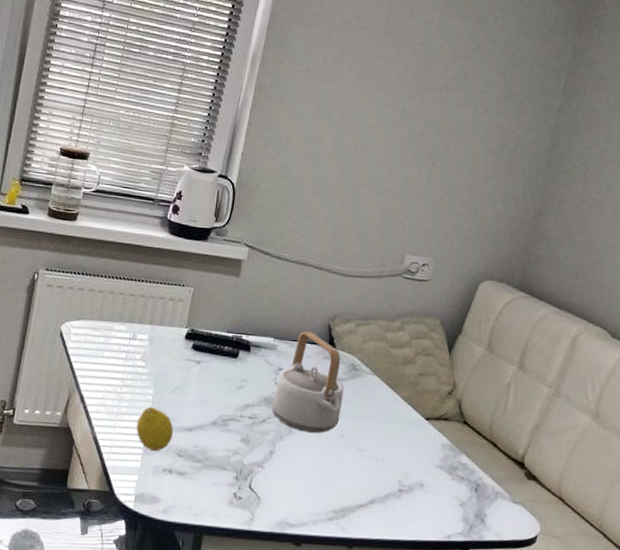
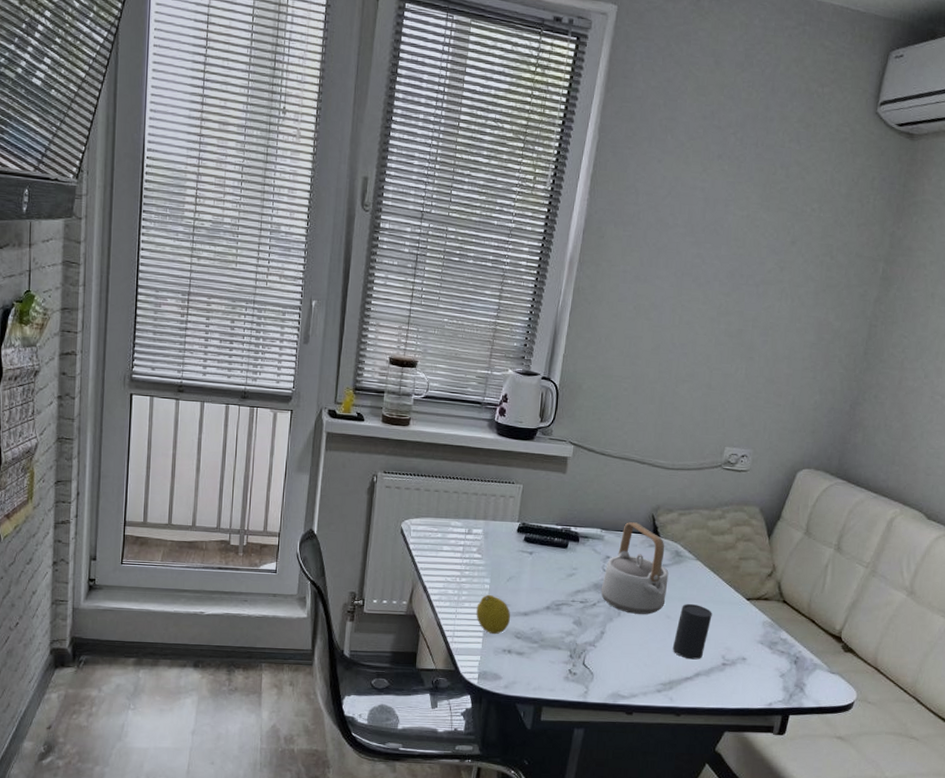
cup: none [346,422,389,485] -> present [672,603,712,660]

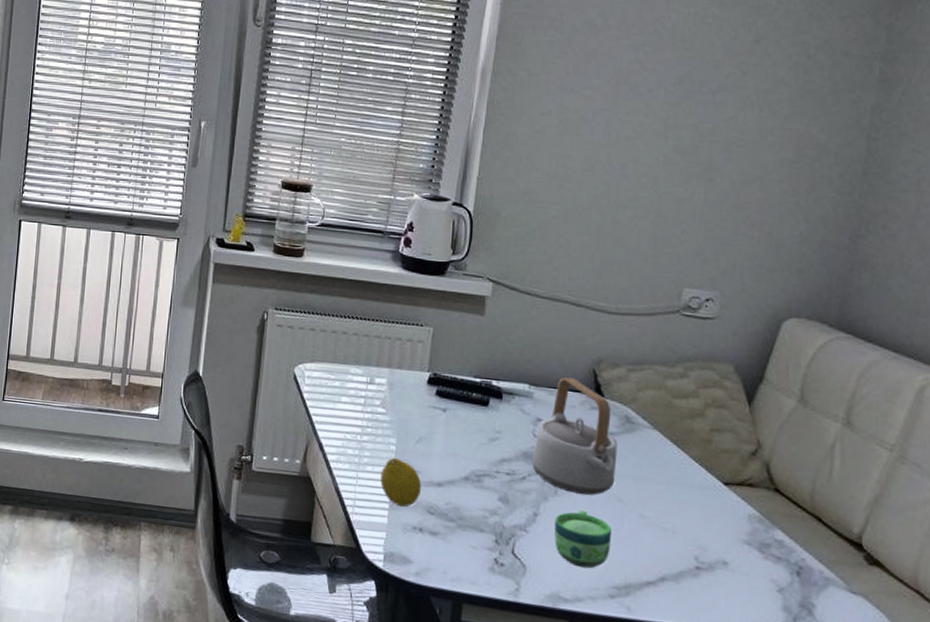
cup: none [616,626,661,672] -> present [554,509,611,569]
cup: present [672,603,712,660] -> none [627,484,678,559]

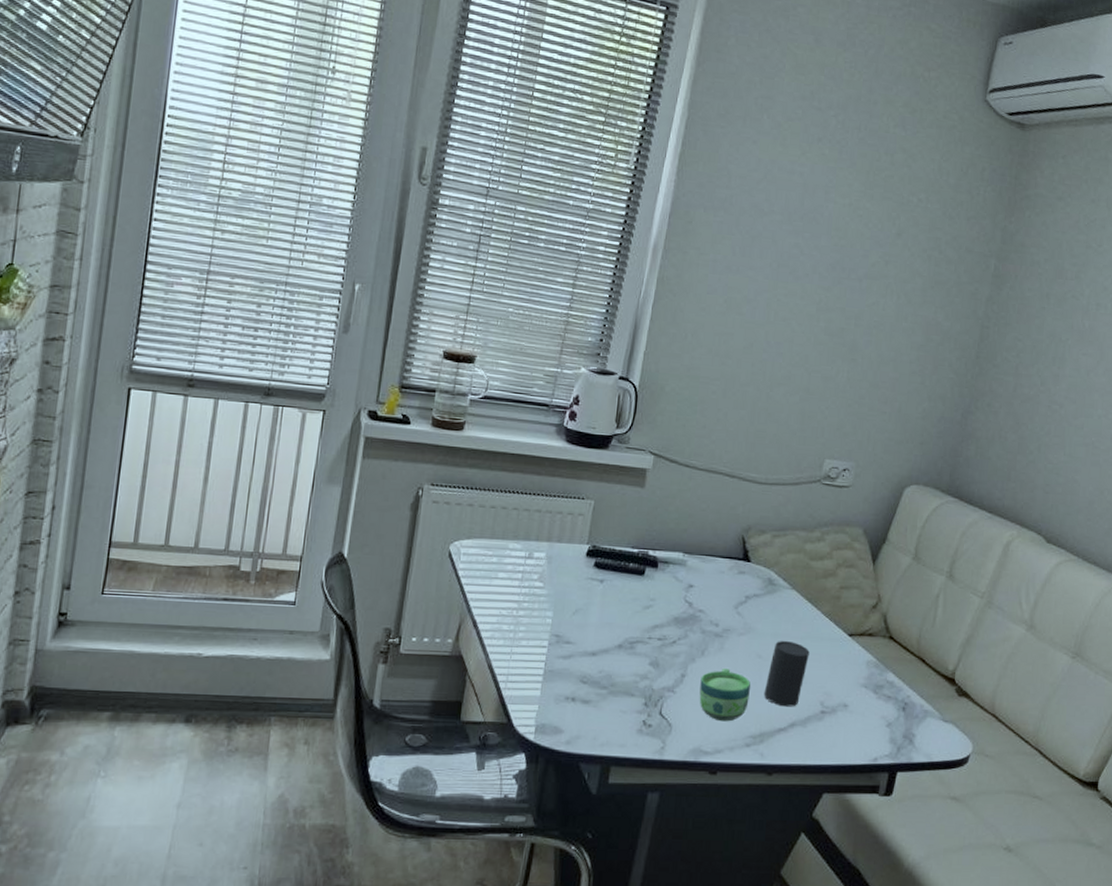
fruit: present [380,457,422,507] -> none [535,630,576,678]
teapot: present [531,377,618,495] -> none [682,545,760,654]
cup: none [627,484,678,559] -> present [763,640,810,707]

